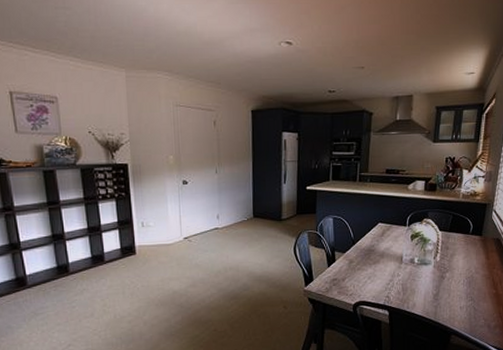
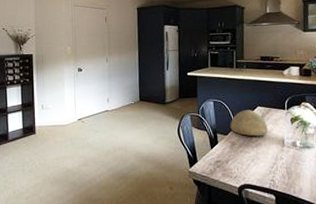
bowl: none [349,226,387,254] -> present [230,110,268,137]

